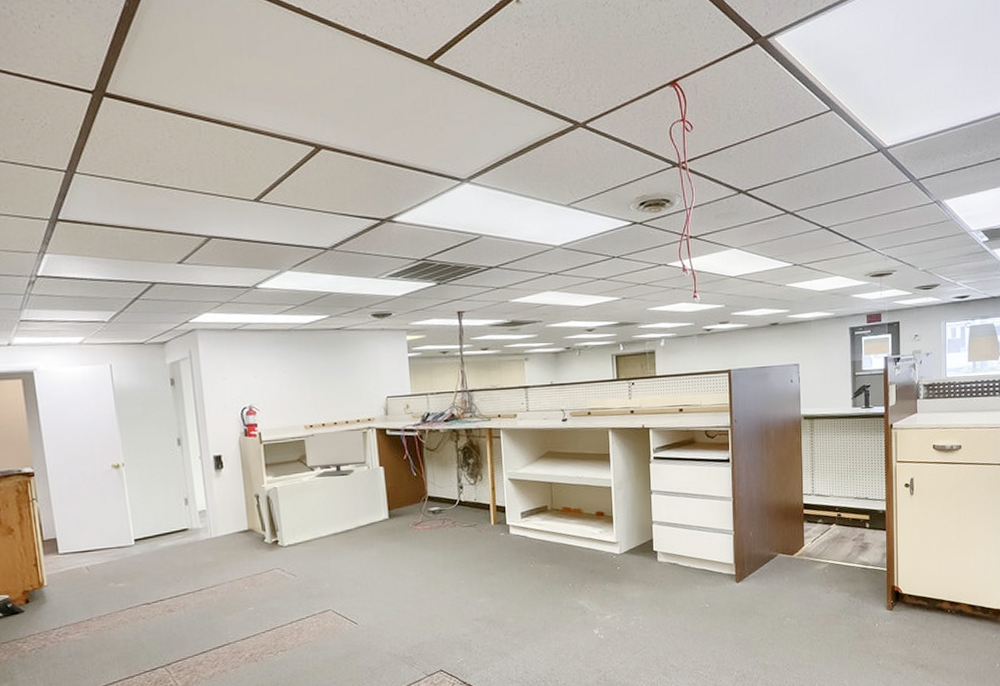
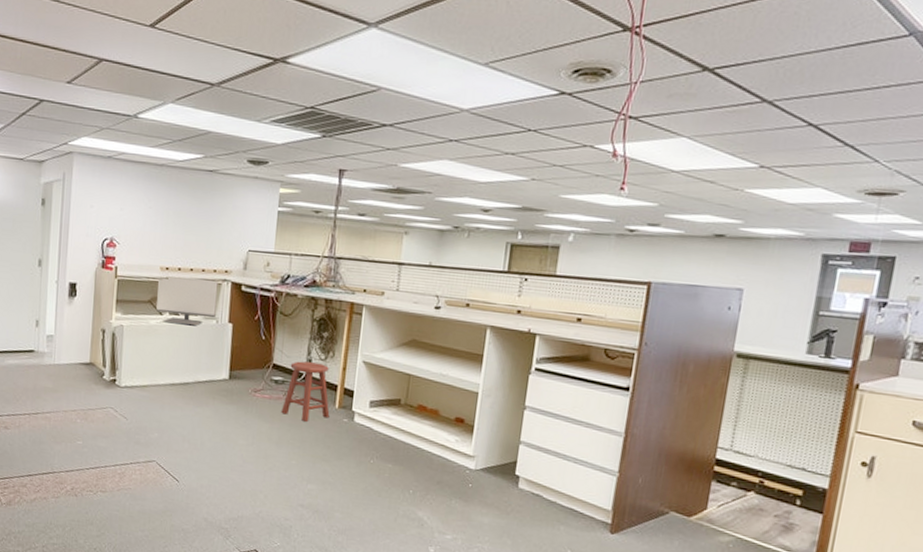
stool: none [443,488,488,543] -> present [281,361,330,422]

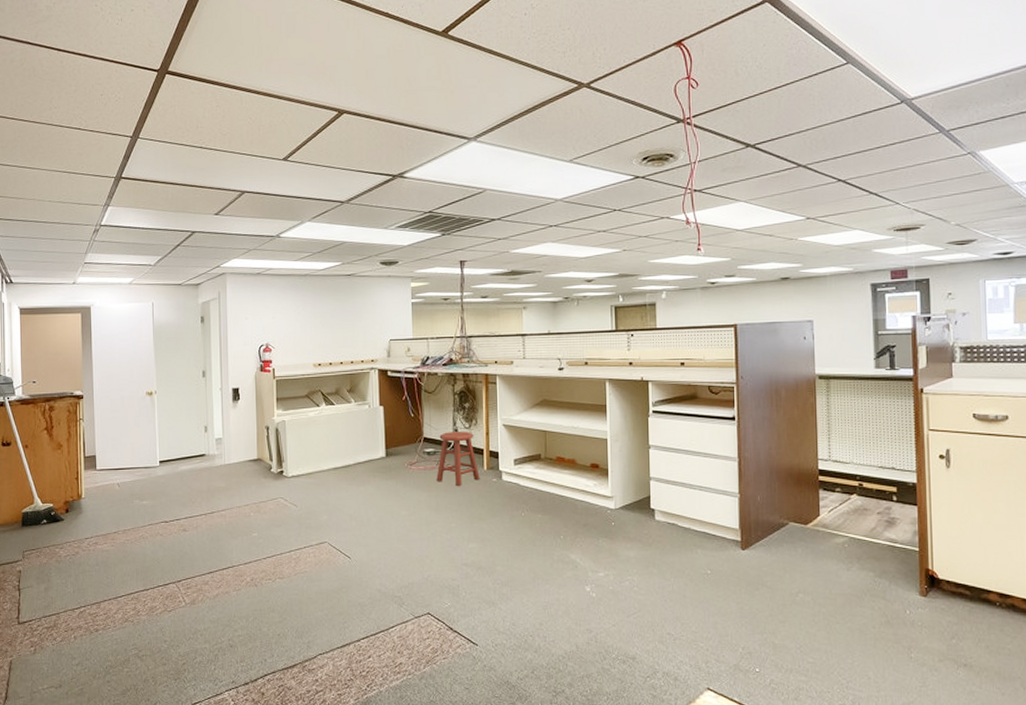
computer monitor: present [156,276,219,326] -> none [312,369,367,413]

